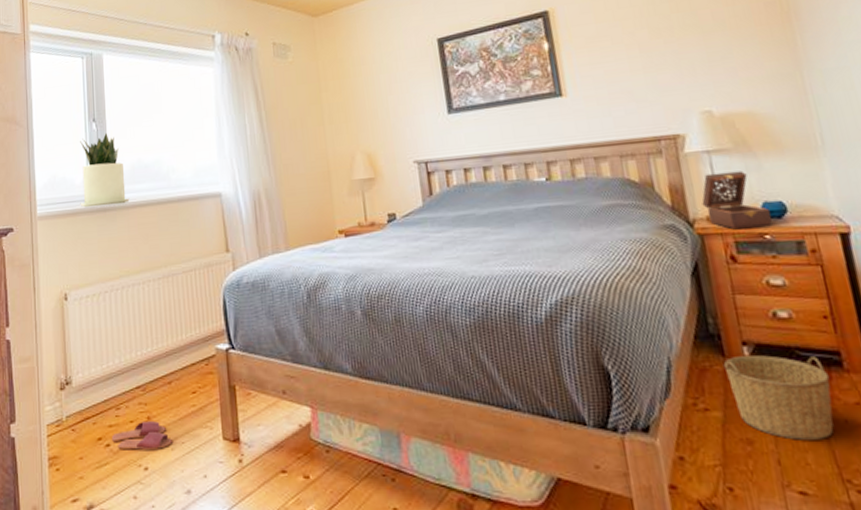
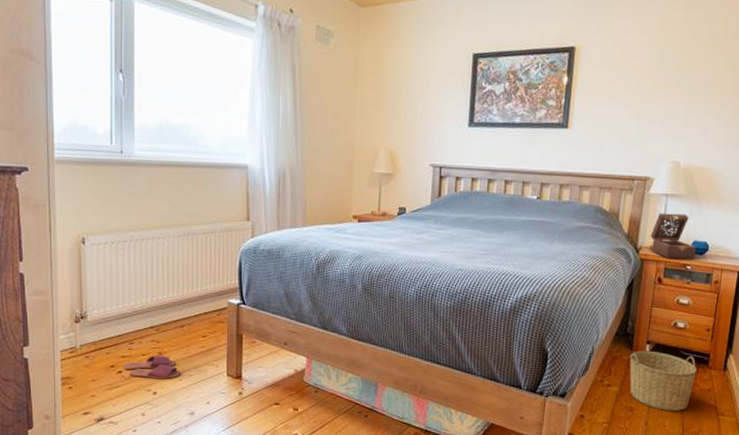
planter: present [80,133,130,208] -> none [102,86,155,161]

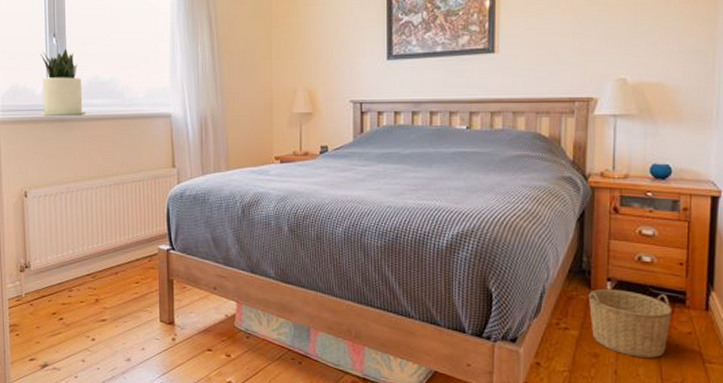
planter: none [102,86,155,161] -> present [40,48,86,117]
slippers: present [123,355,181,379] -> none [64,302,116,325]
jewelry box: present [650,213,696,260] -> none [599,135,656,186]

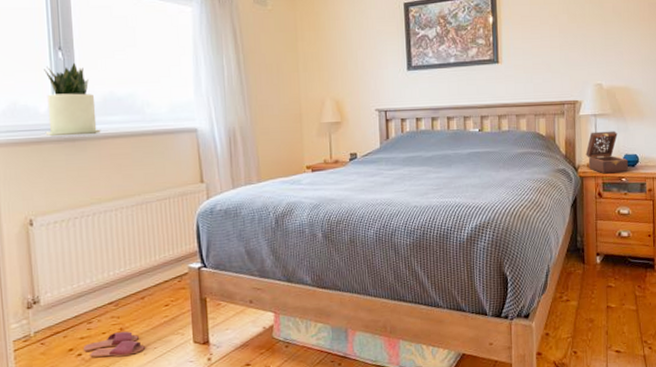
slippers: none [64,302,116,325] -> present [82,331,145,358]
basket: present [588,289,673,358] -> none [583,262,646,318]
jewelry box: none [599,135,656,186] -> present [586,131,628,174]

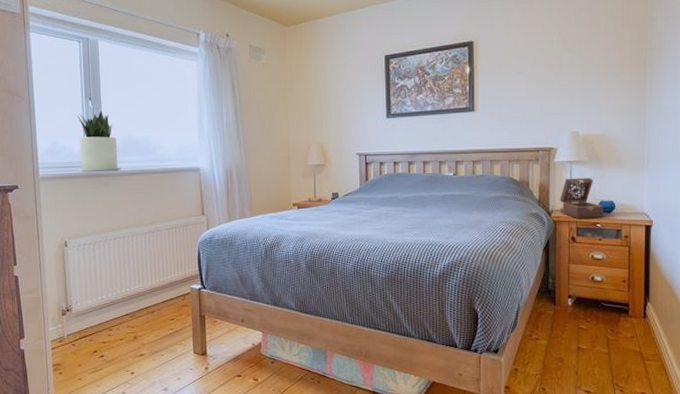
slippers: present [82,331,145,358] -> none [104,339,154,360]

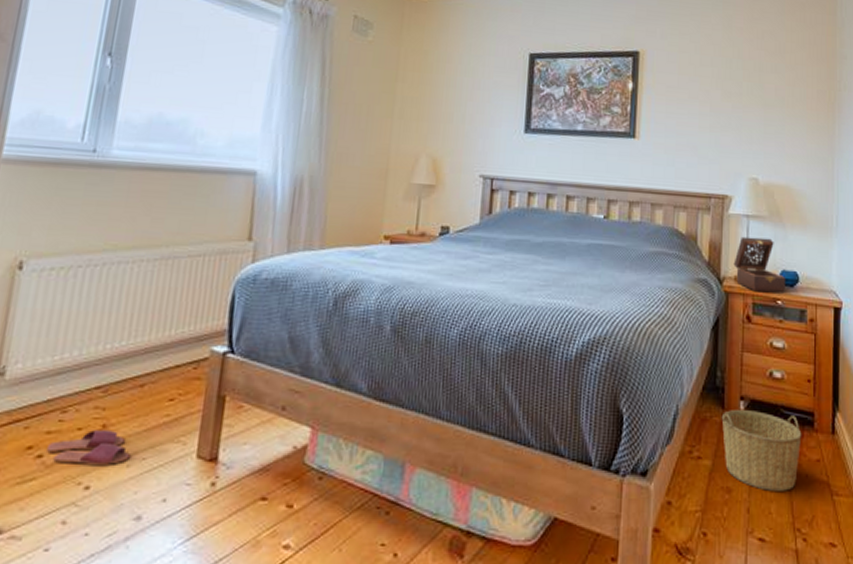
planter: present [77,110,122,173] -> none [67,73,139,163]
slippers: none [104,339,154,360] -> present [46,429,130,465]
basket: none [553,305,619,359] -> present [721,410,802,491]

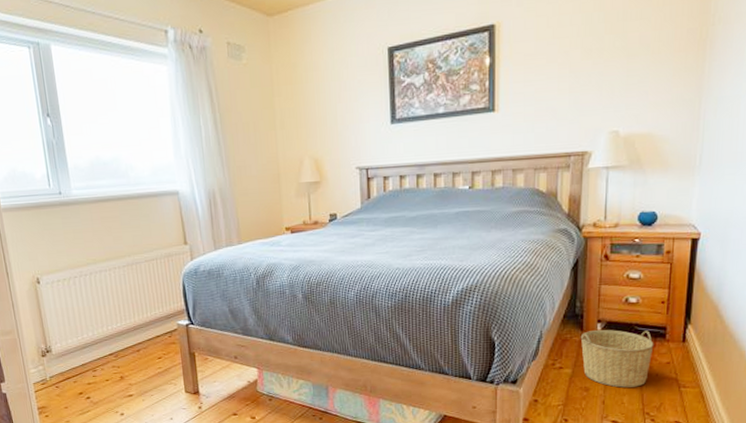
slippers: present [46,429,130,465] -> none [90,379,143,401]
jewelry box: present [733,236,785,294] -> none [592,185,643,234]

